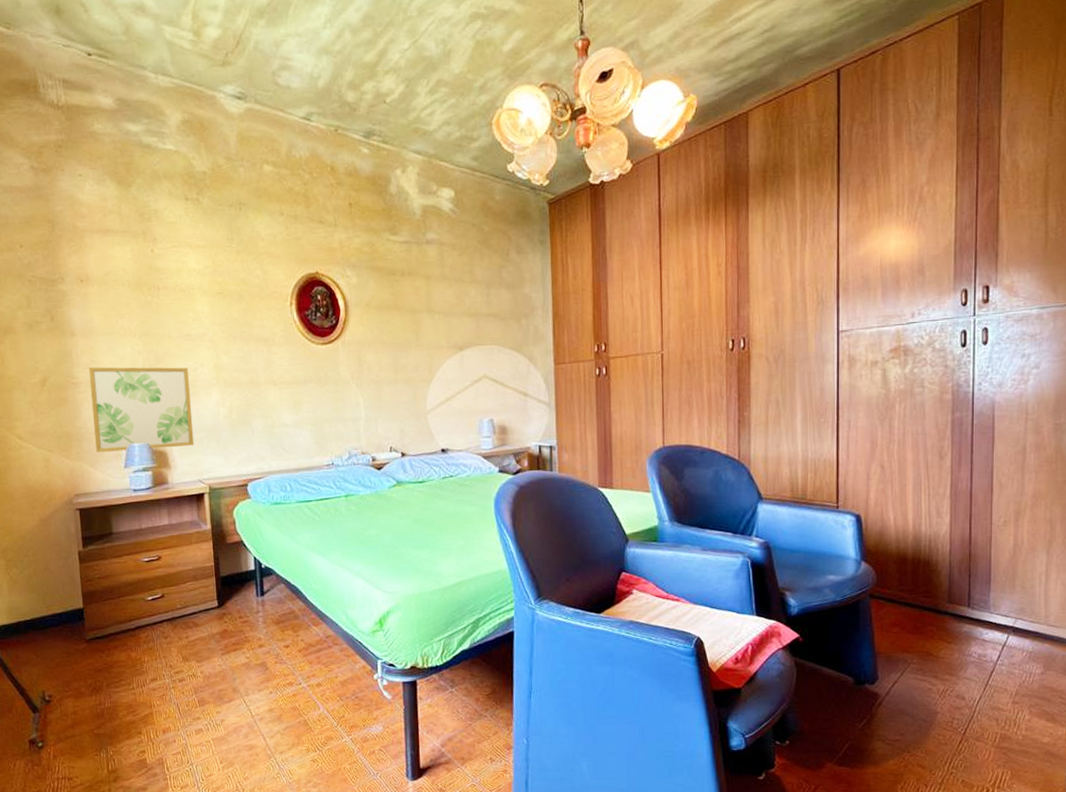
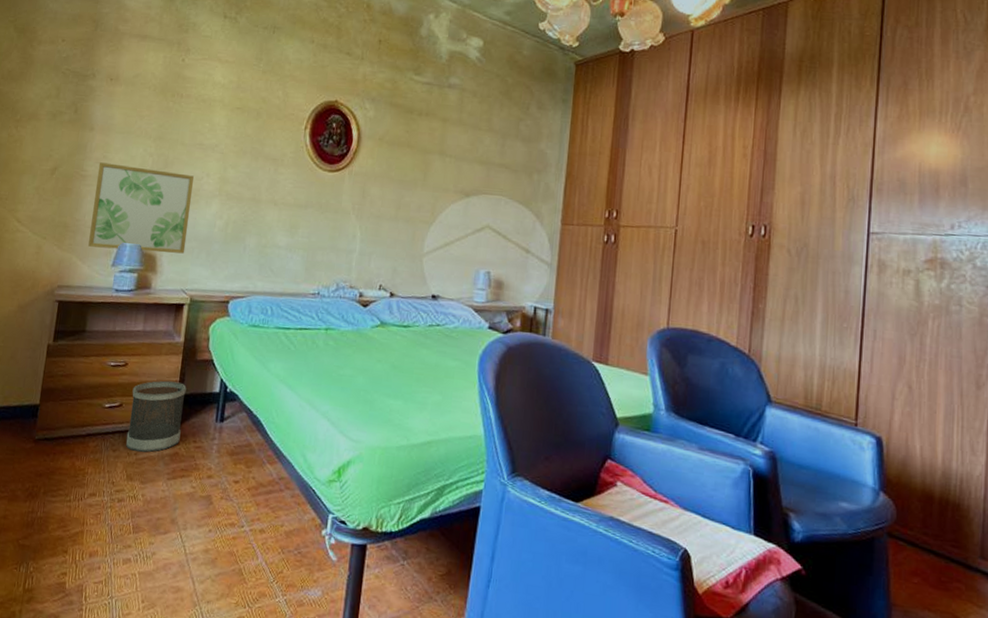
wastebasket: none [171,566,226,635] -> present [125,380,187,453]

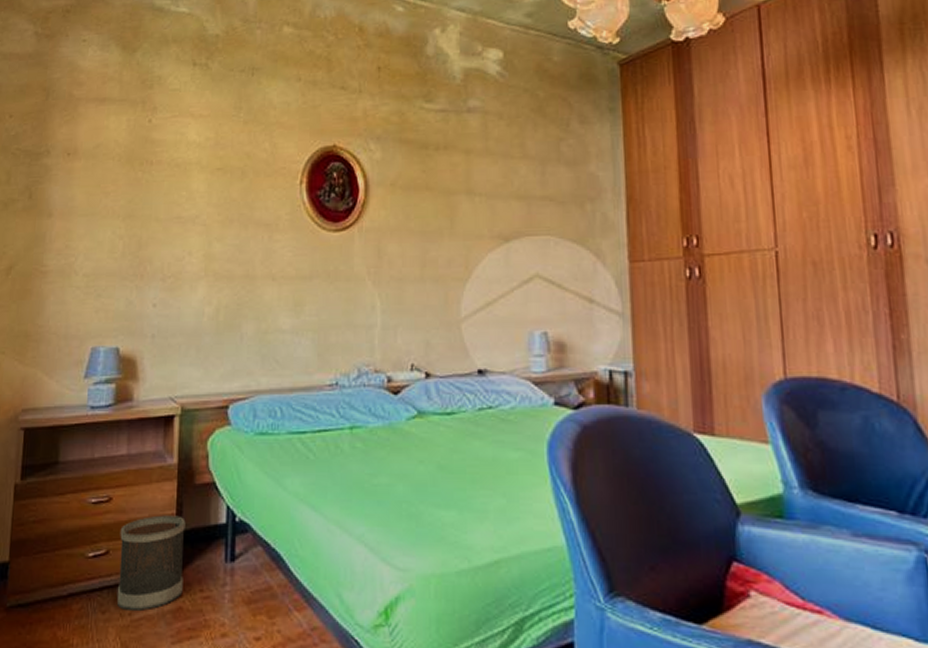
wall art: present [88,162,194,254] -> none [55,253,174,357]

